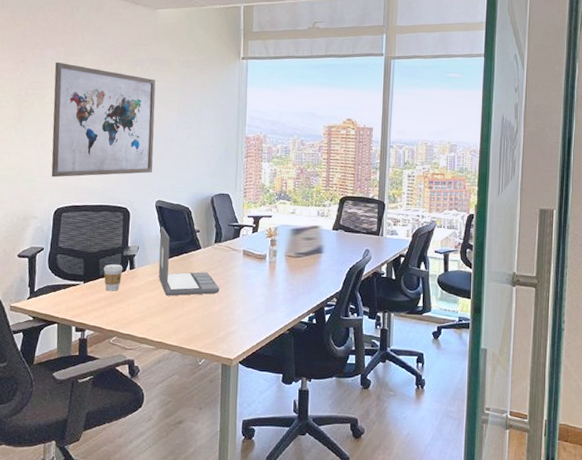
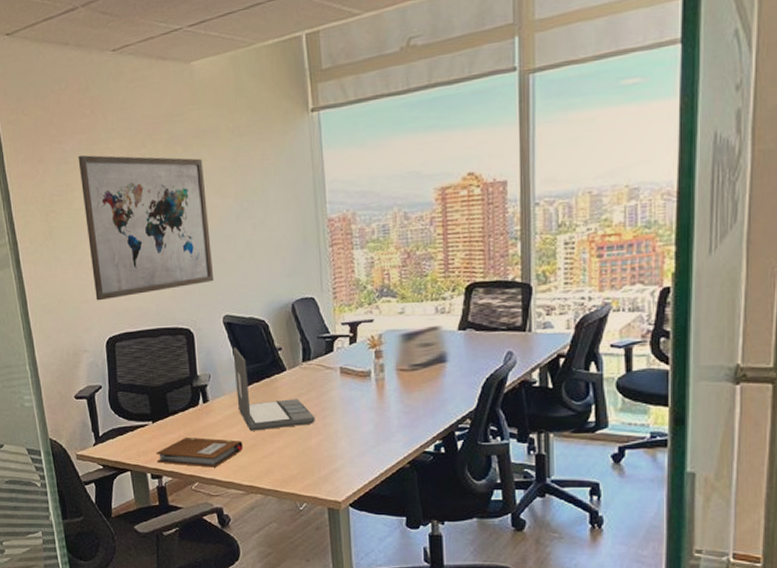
notebook: none [82,298,158,325] -> present [156,438,243,468]
coffee cup: present [103,264,123,291] -> none [172,397,195,430]

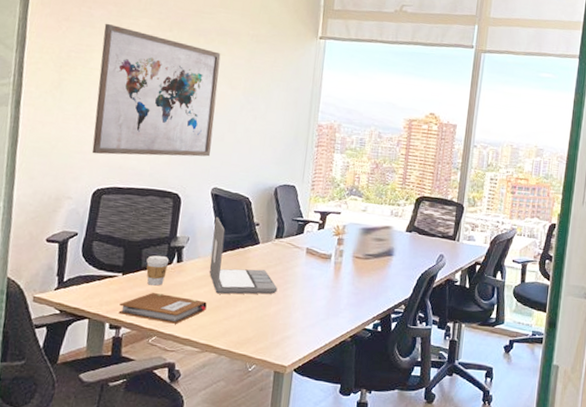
coffee cup: none [172,397,195,430] -> present [146,255,170,286]

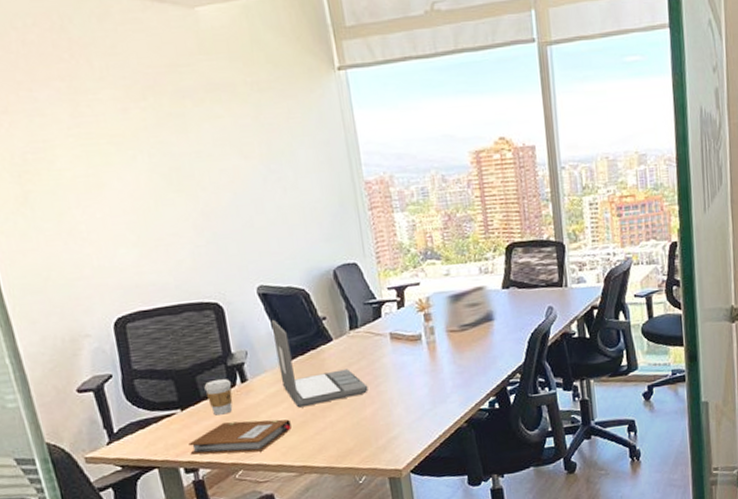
wall art: present [91,23,221,157] -> none [56,106,244,277]

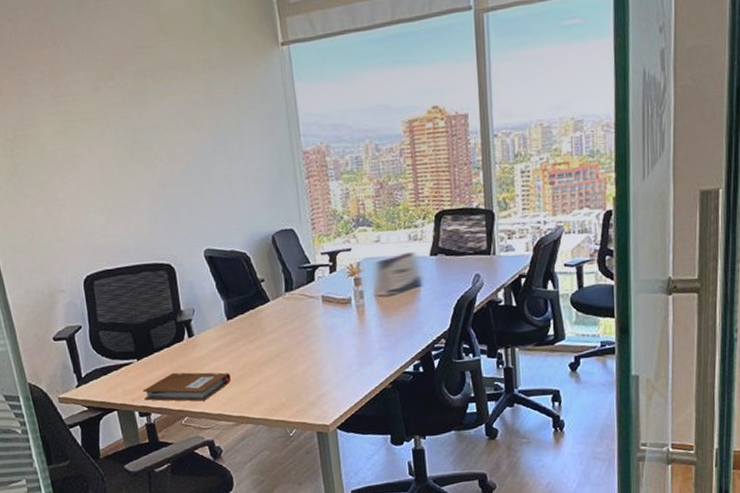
coffee cup: present [204,378,233,416] -> none [157,333,181,366]
laptop: present [270,319,368,408] -> none [215,280,301,363]

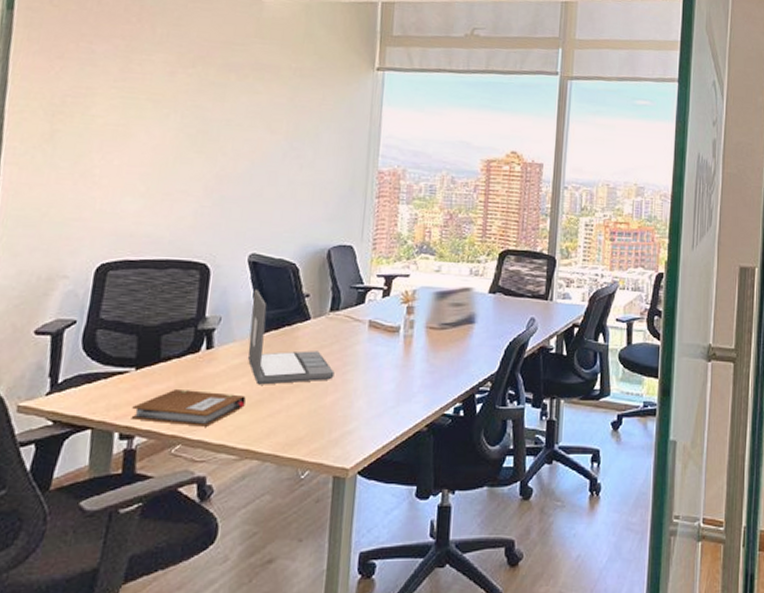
laptop: none [215,280,301,363] -> present [247,289,335,385]

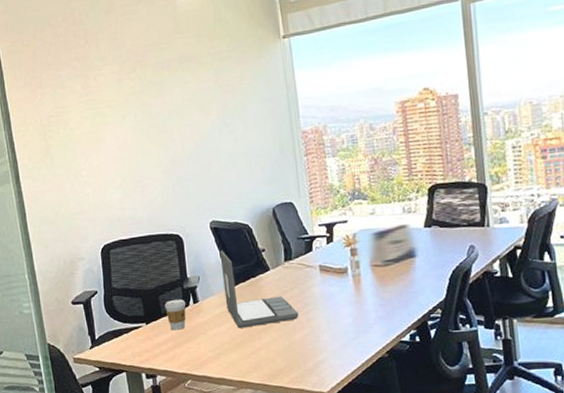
notebook: present [131,390,246,427] -> none [150,336,232,365]
coffee cup: none [167,341,197,380] -> present [164,299,186,330]

